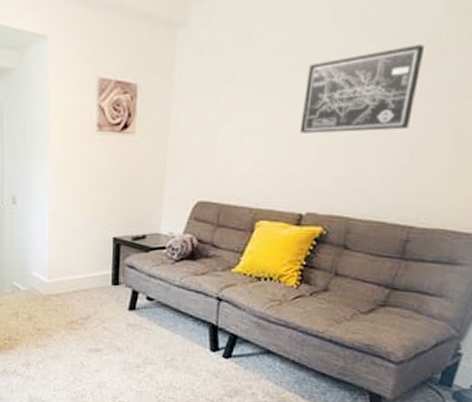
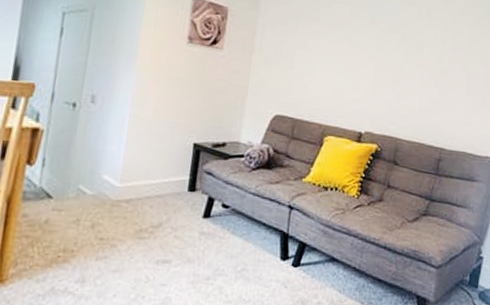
wall art: present [300,45,424,134] -> none [360,11,444,72]

